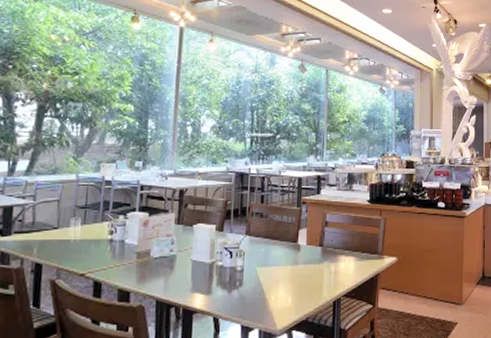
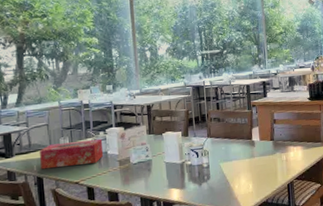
tissue box: none [42,225,121,254] -> present [40,139,104,170]

